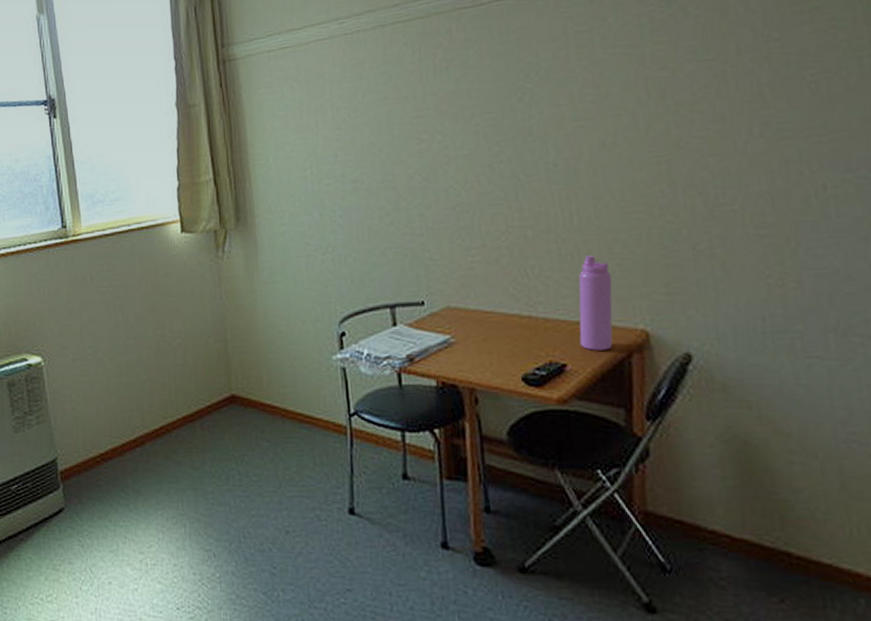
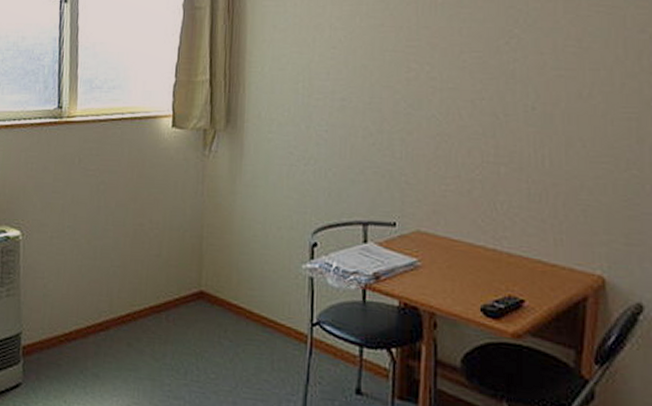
water bottle: present [578,255,613,351] -> none [539,198,576,291]

